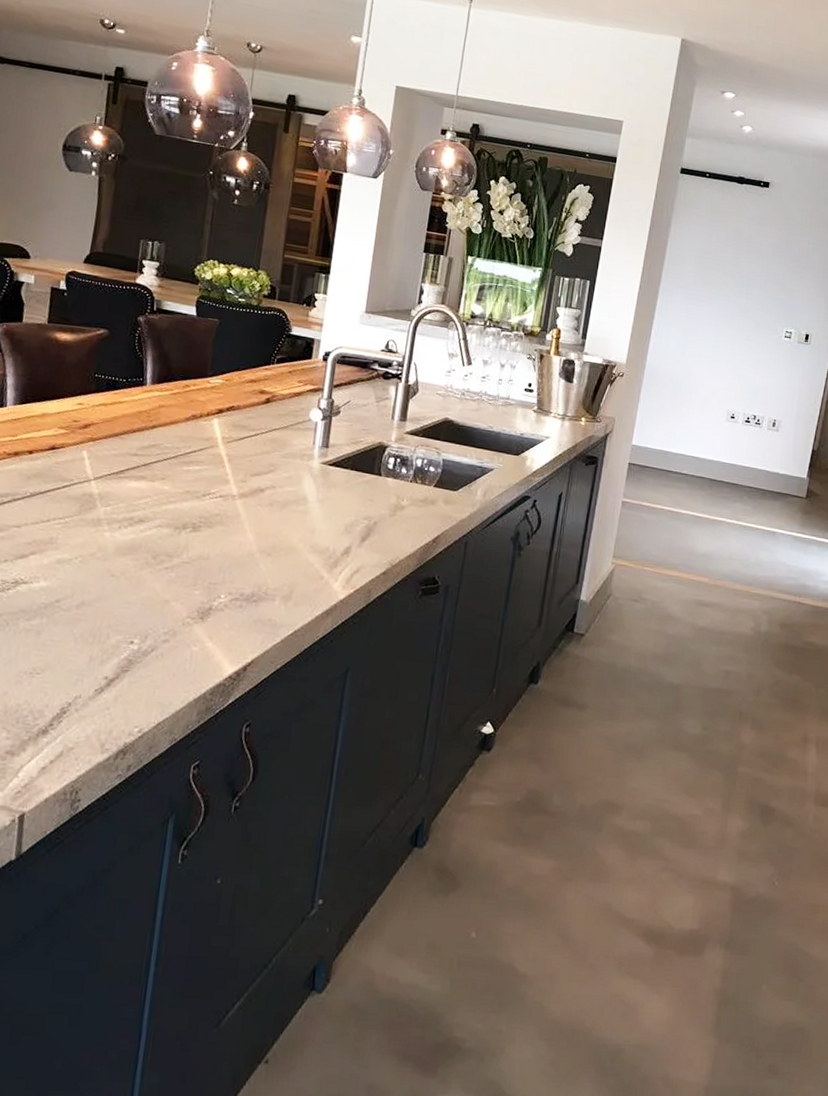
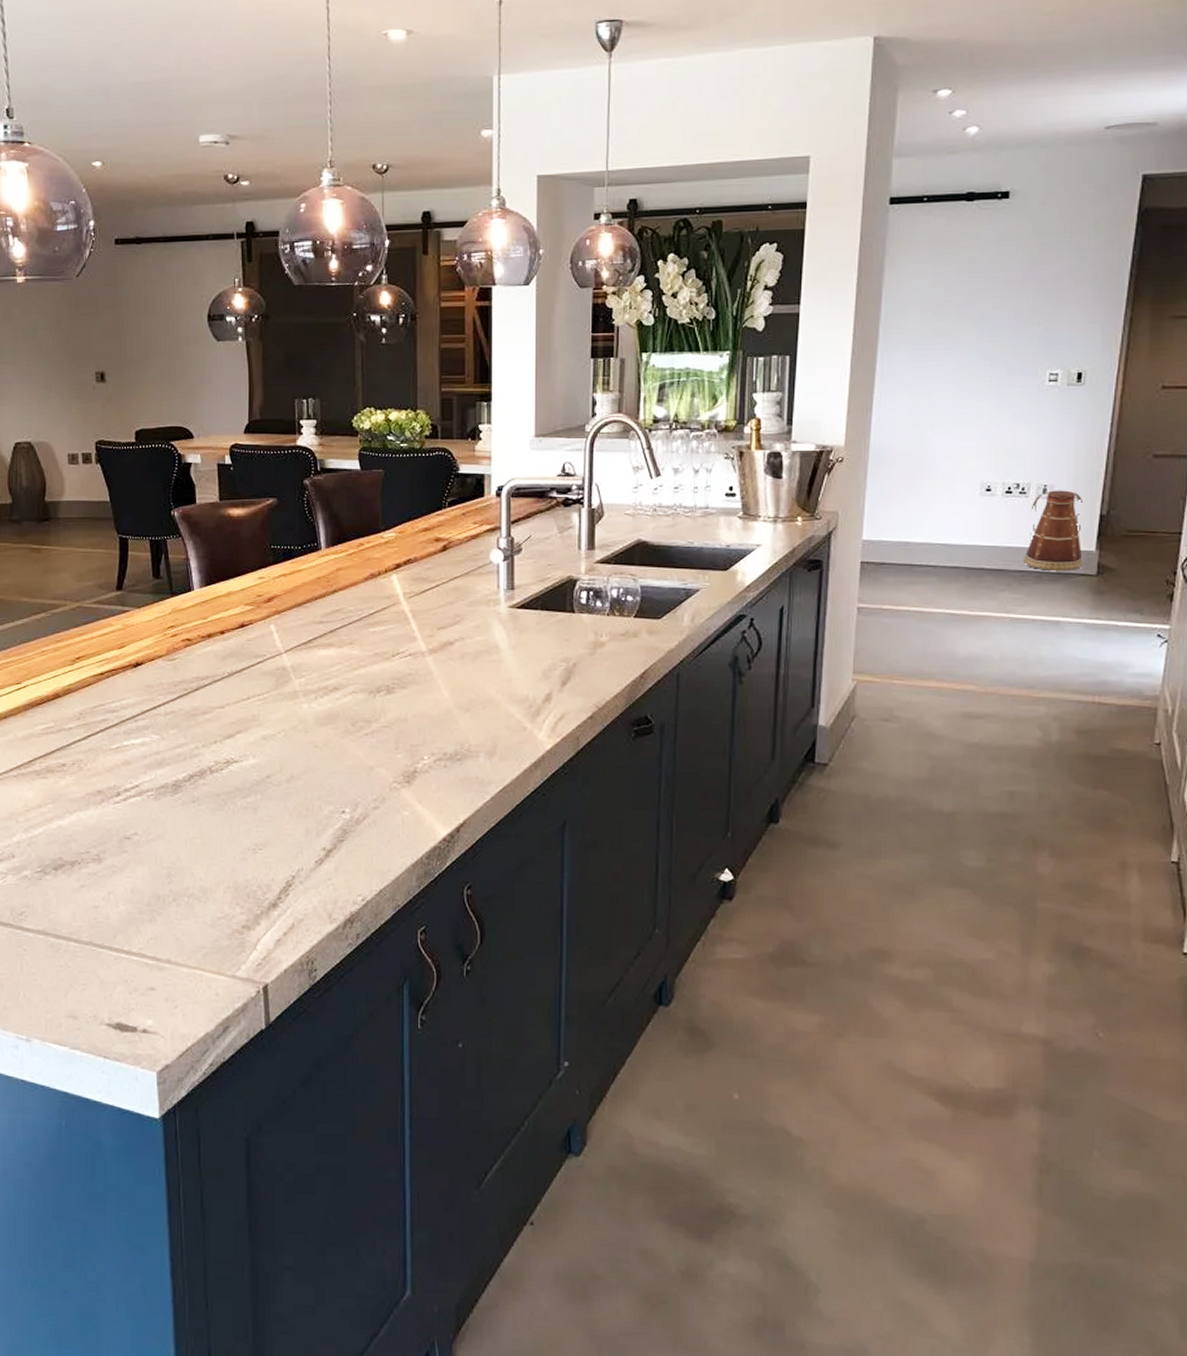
basket: none [753,425,801,492] -> present [1024,490,1083,570]

